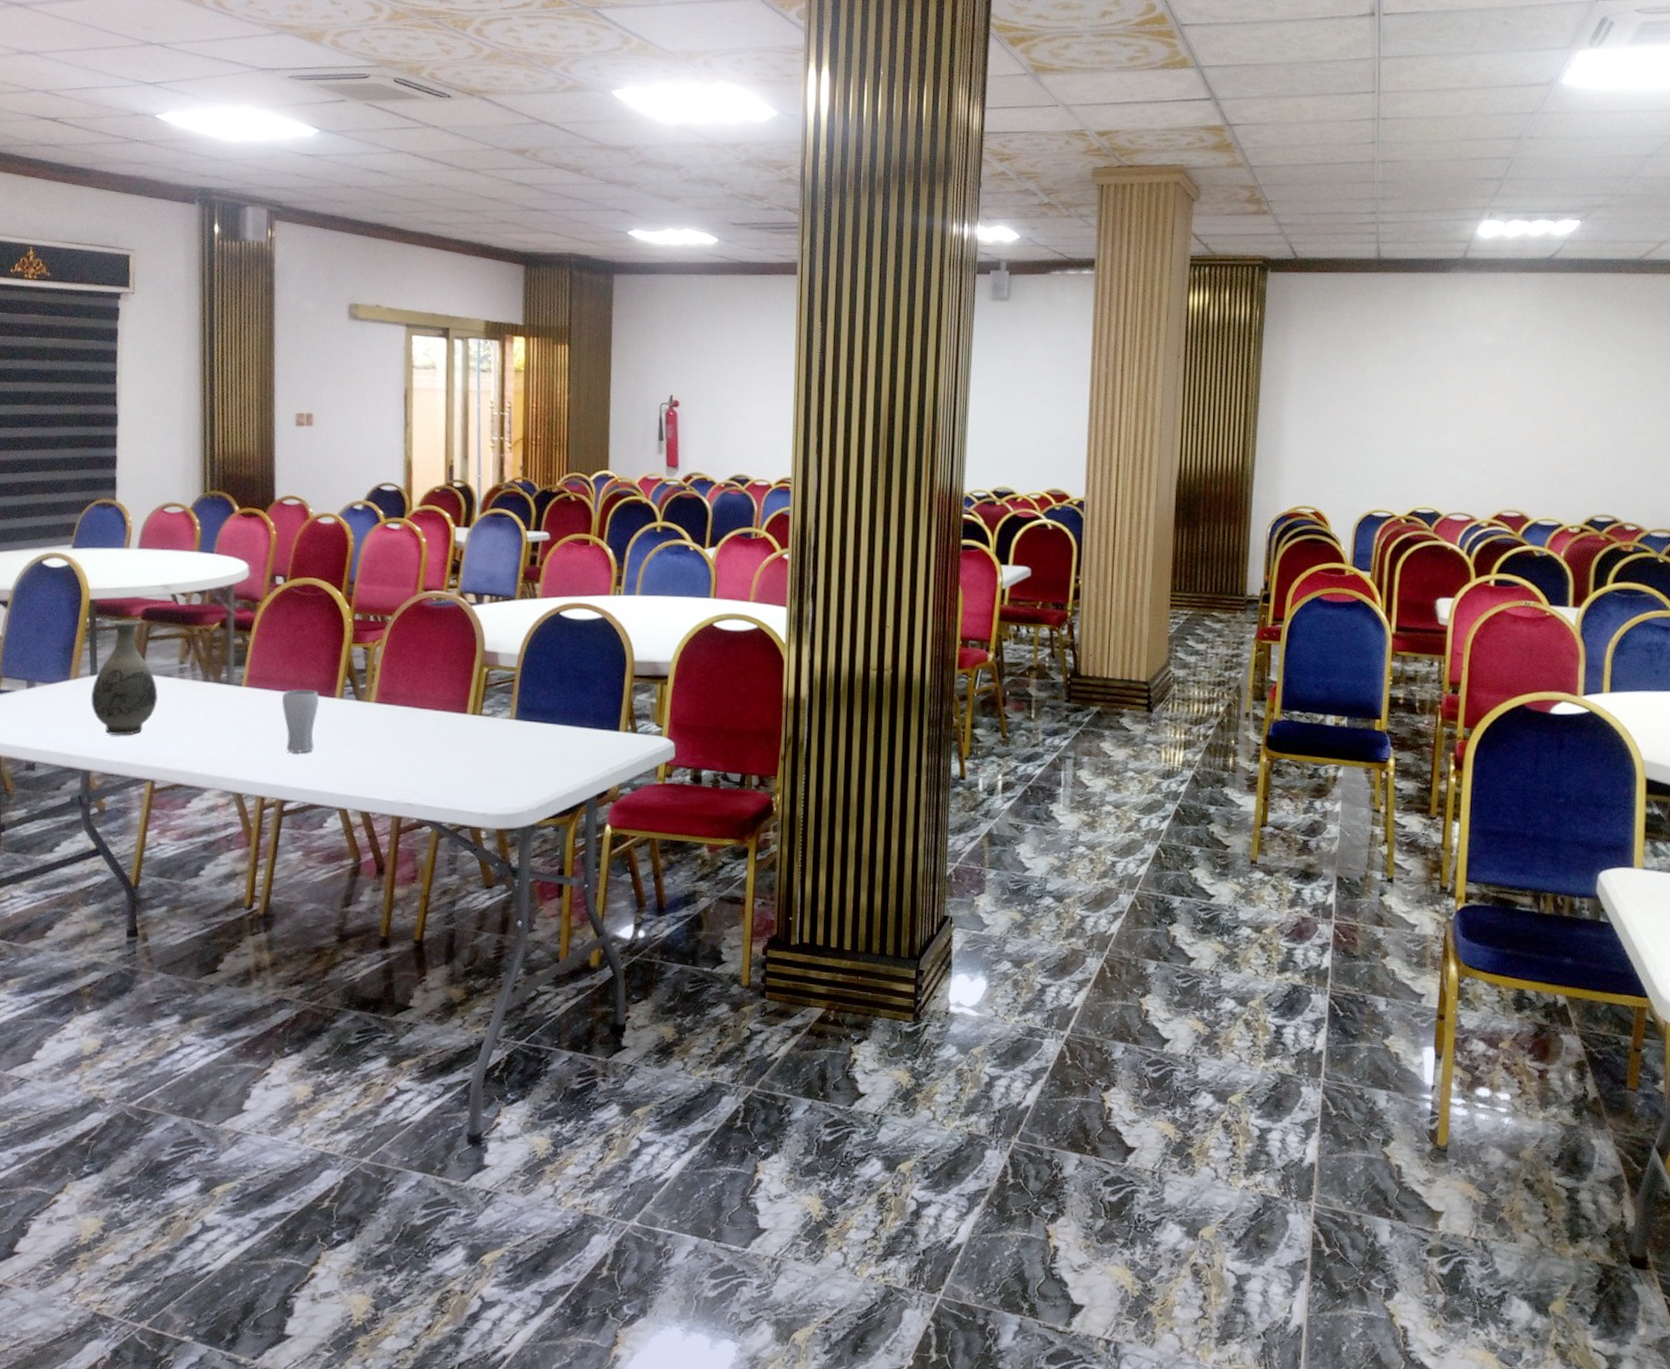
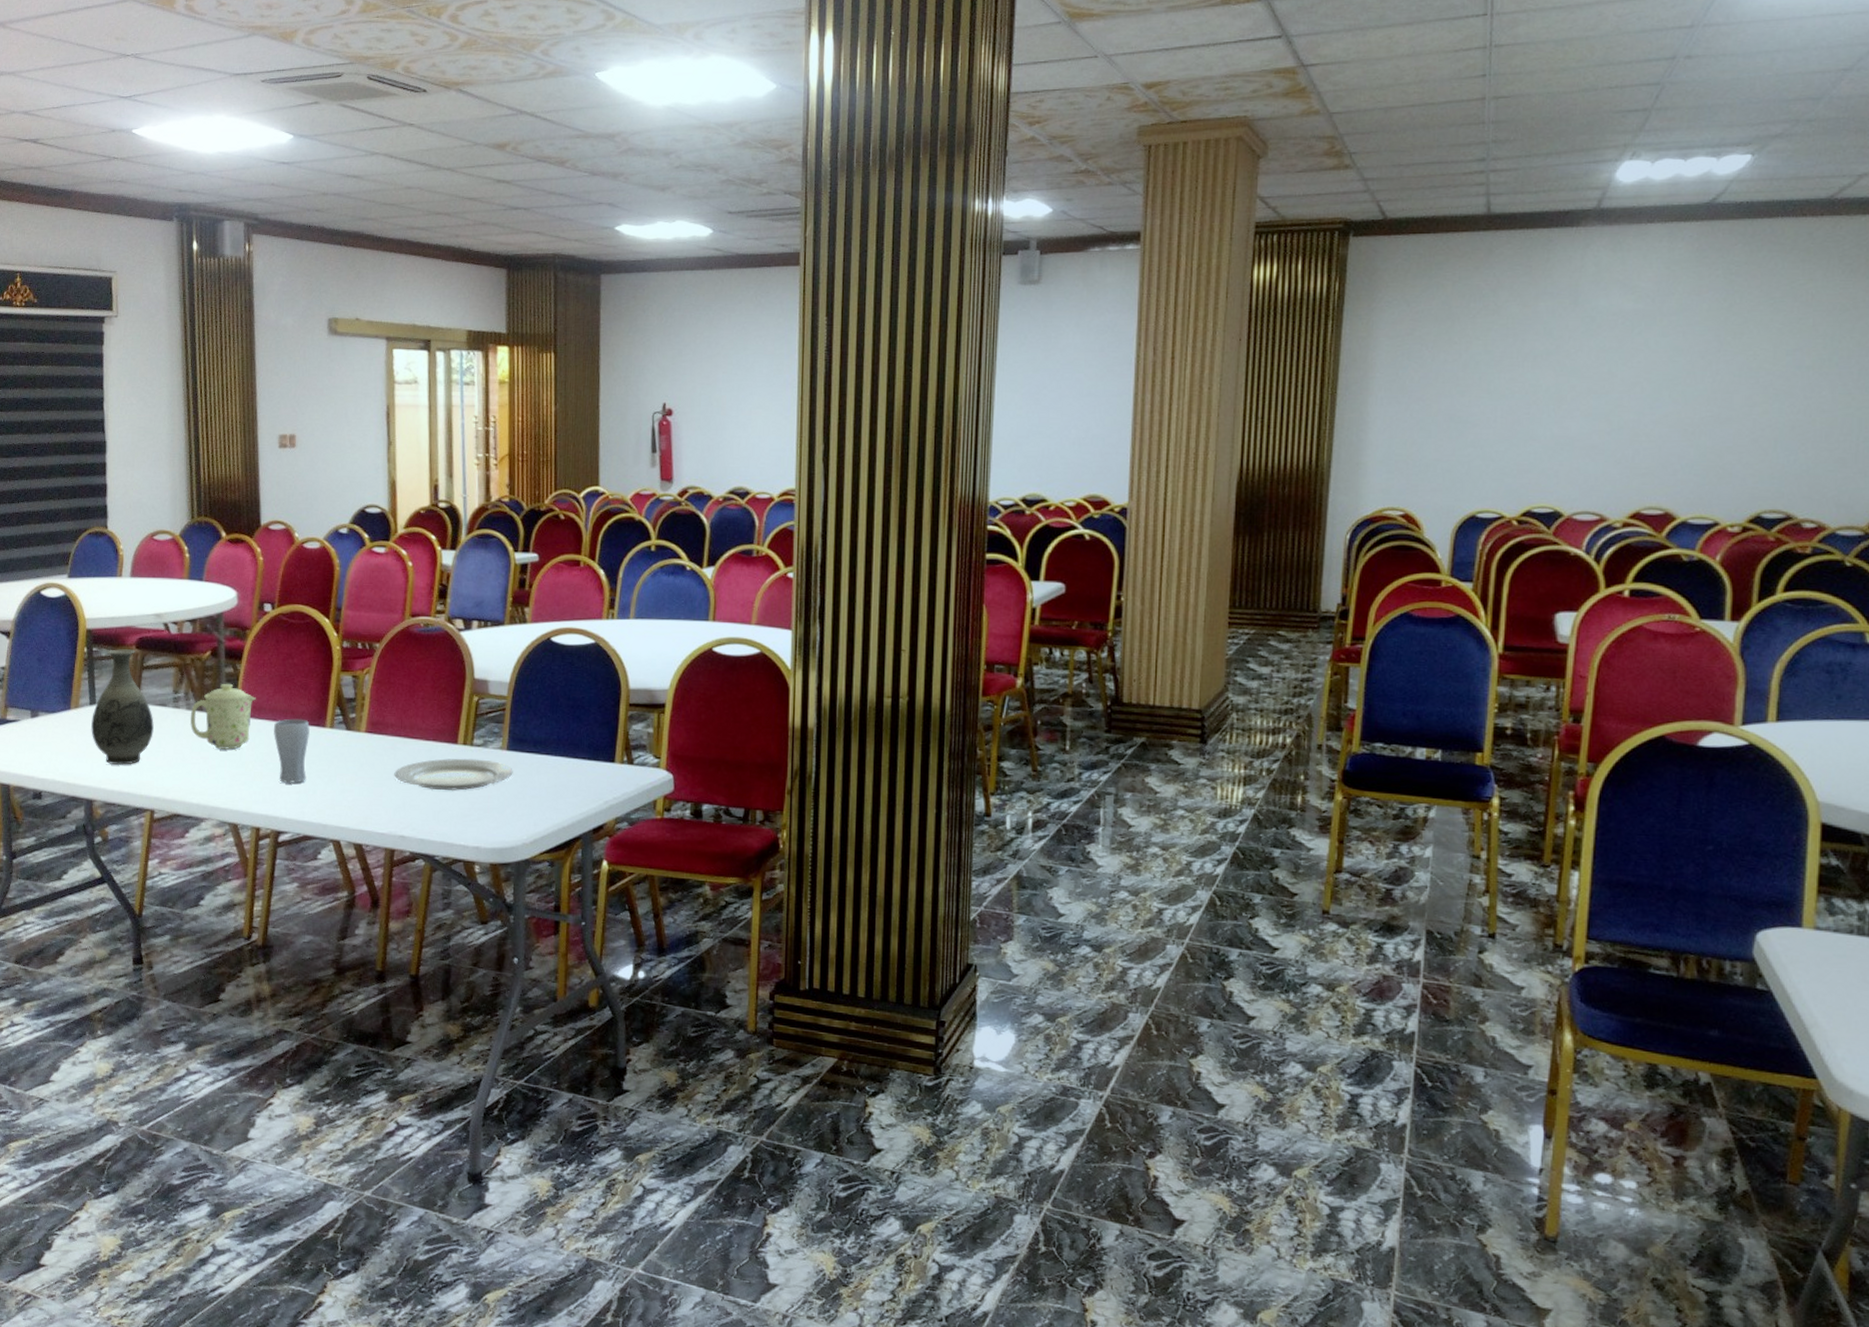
mug: none [196,654,265,720] -> present [190,683,256,750]
plate: none [403,727,521,759] -> present [394,758,513,791]

